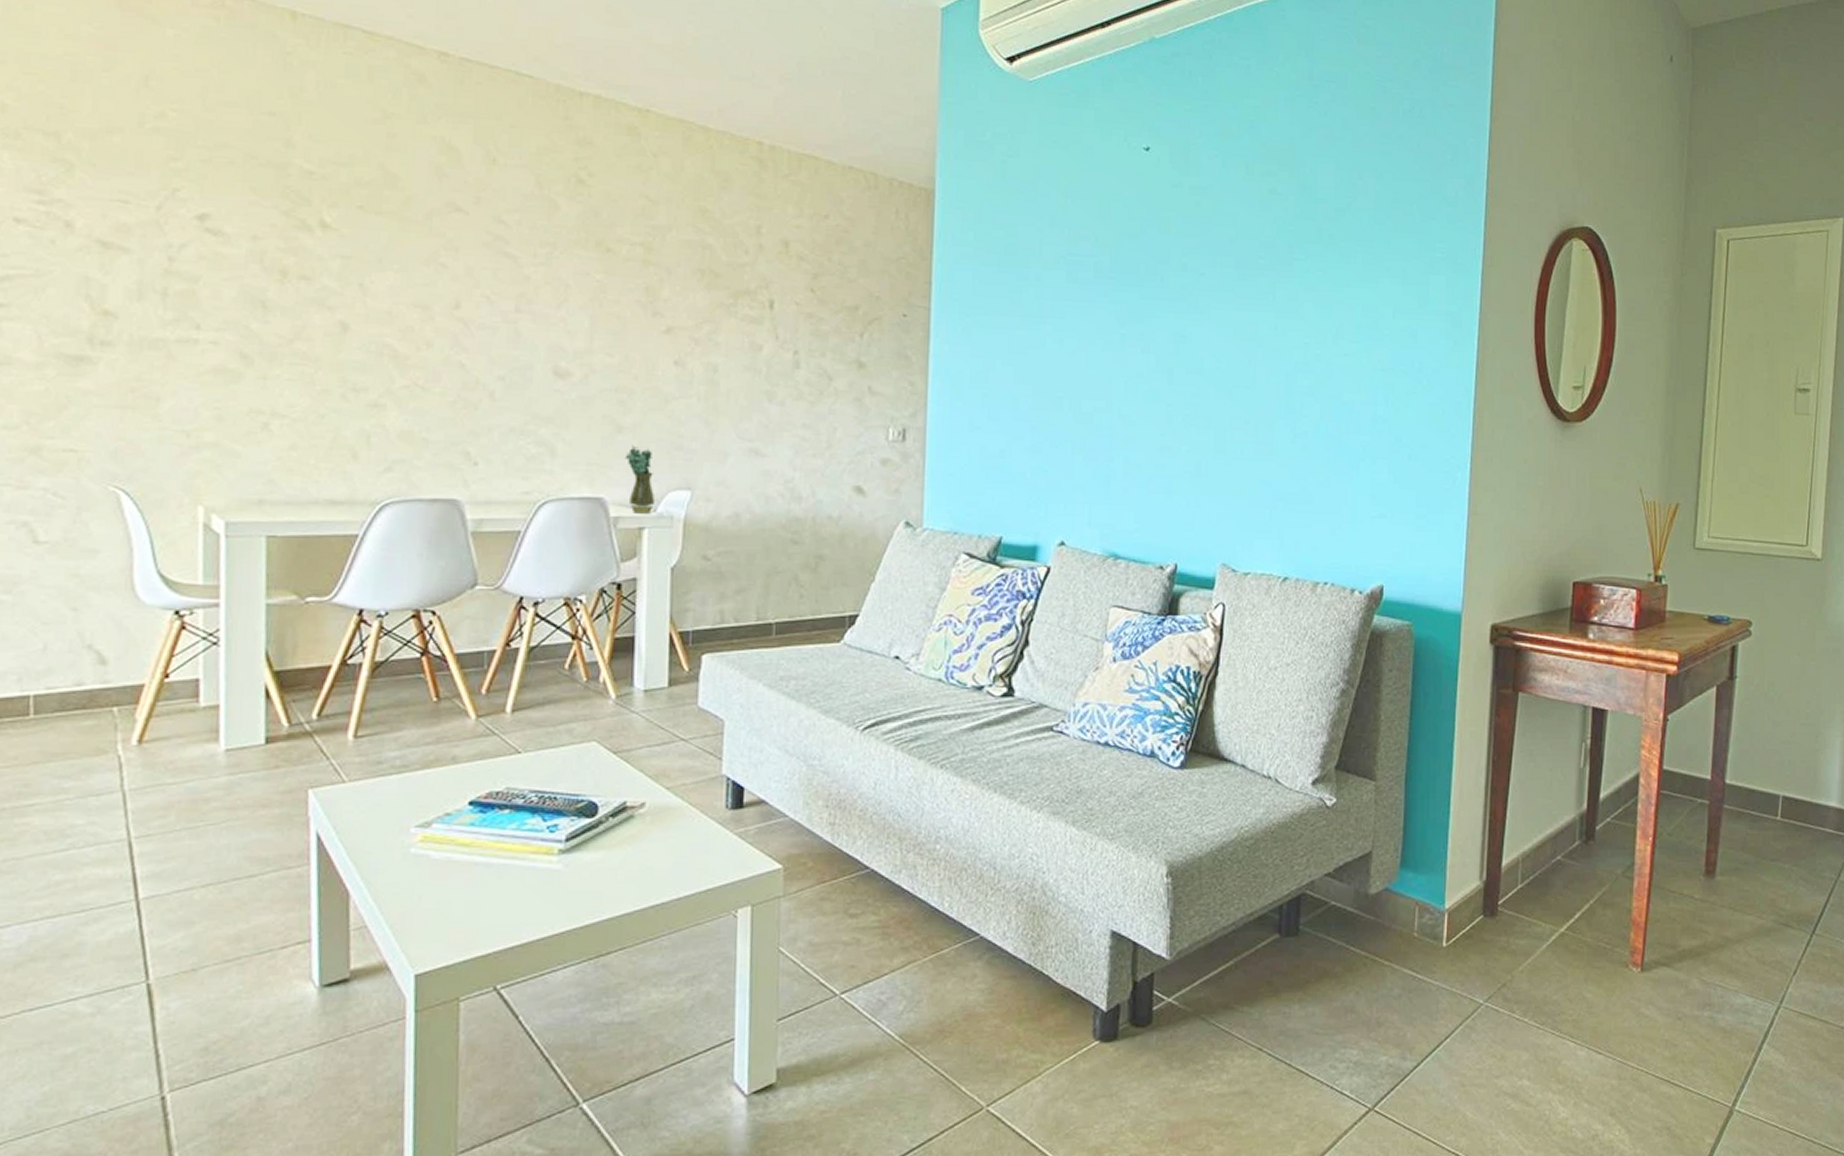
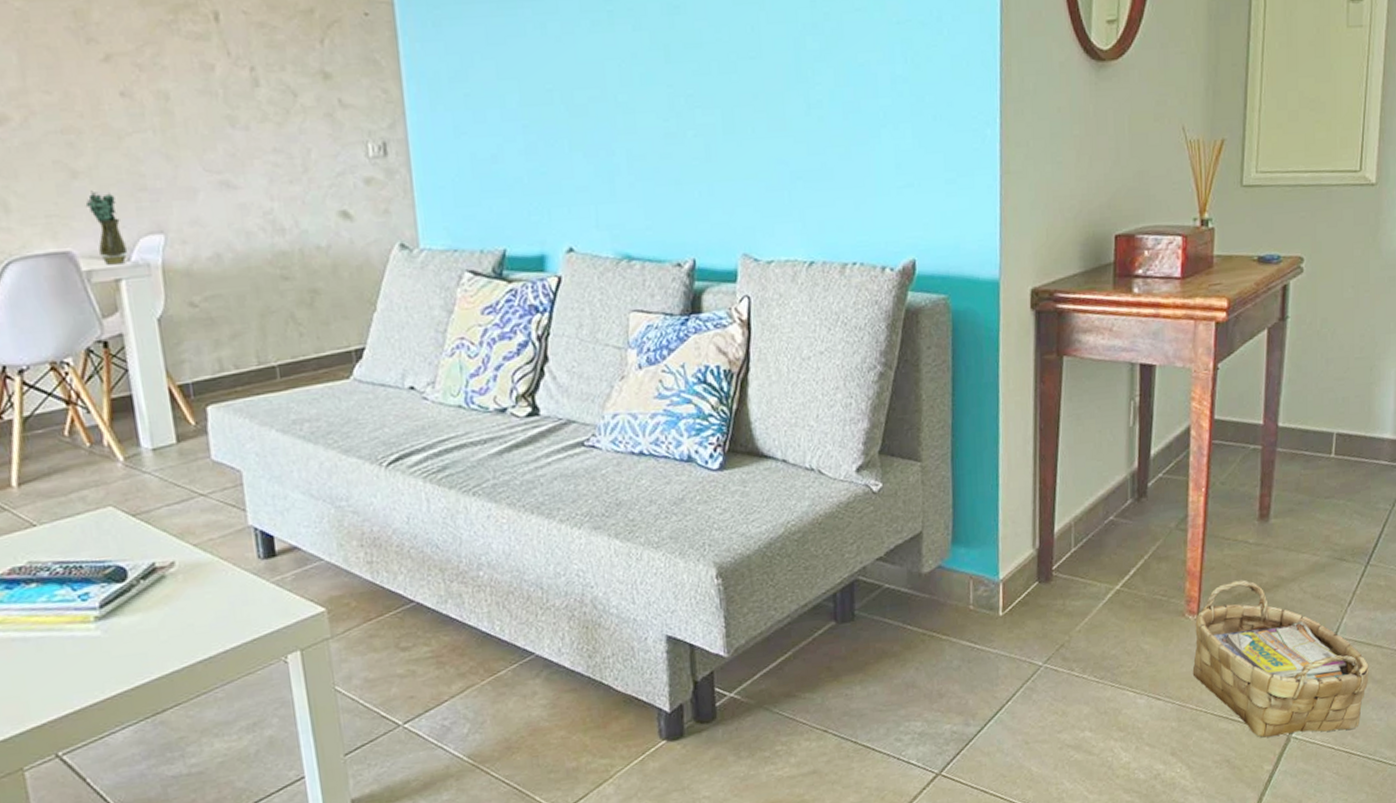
woven basket: none [1634,936,1815,1109] -> present [1192,579,1369,738]

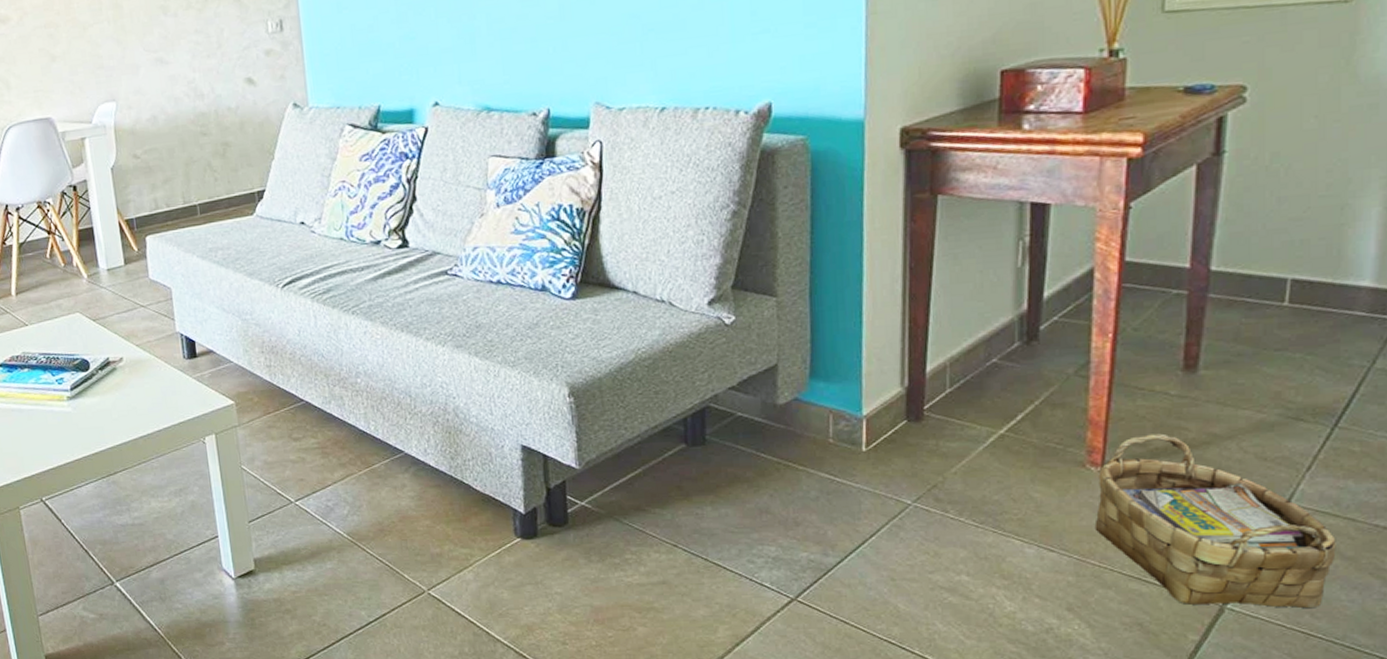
vase: present [85,190,128,265] -> none [61,70,90,127]

